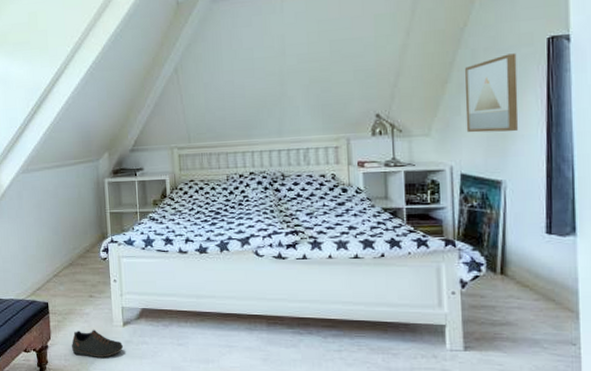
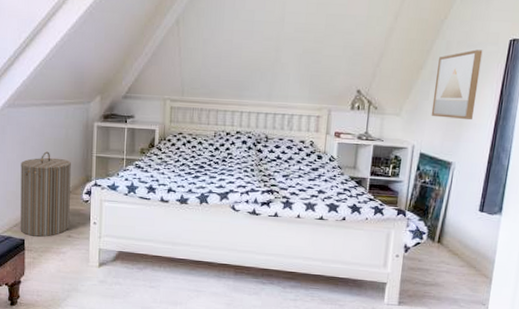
laundry hamper: none [38,212,90,299] -> present [20,151,71,237]
shoe: present [72,330,123,359] -> none [45,268,96,296]

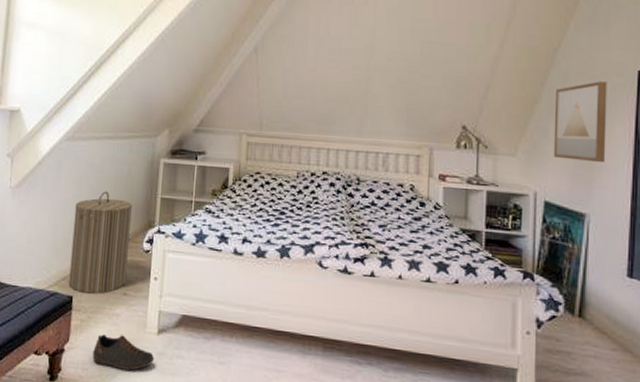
shoe: none [45,268,96,296] -> present [93,334,154,372]

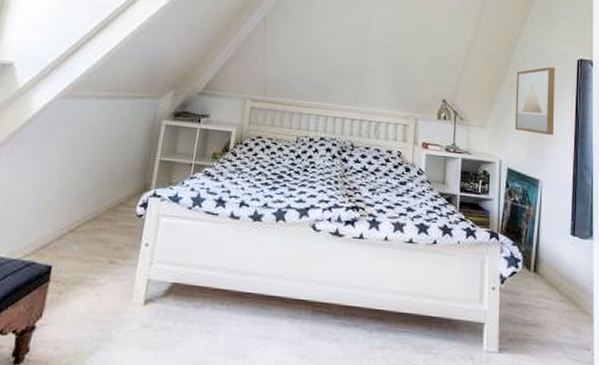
laundry hamper: present [68,191,132,294] -> none [48,152,128,263]
shoe: present [93,334,154,372] -> none [68,307,138,348]

